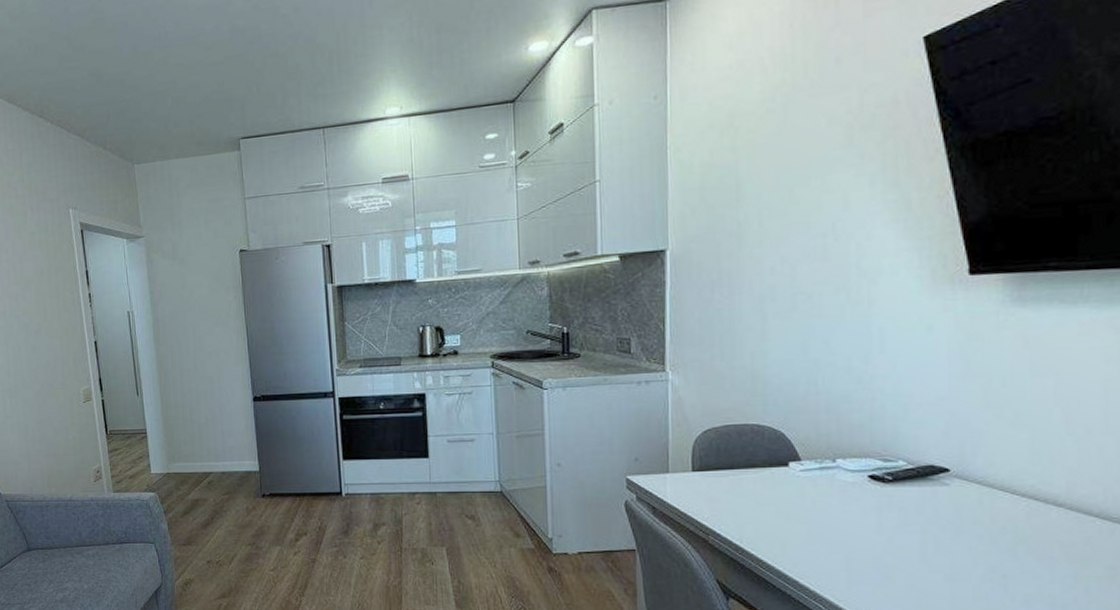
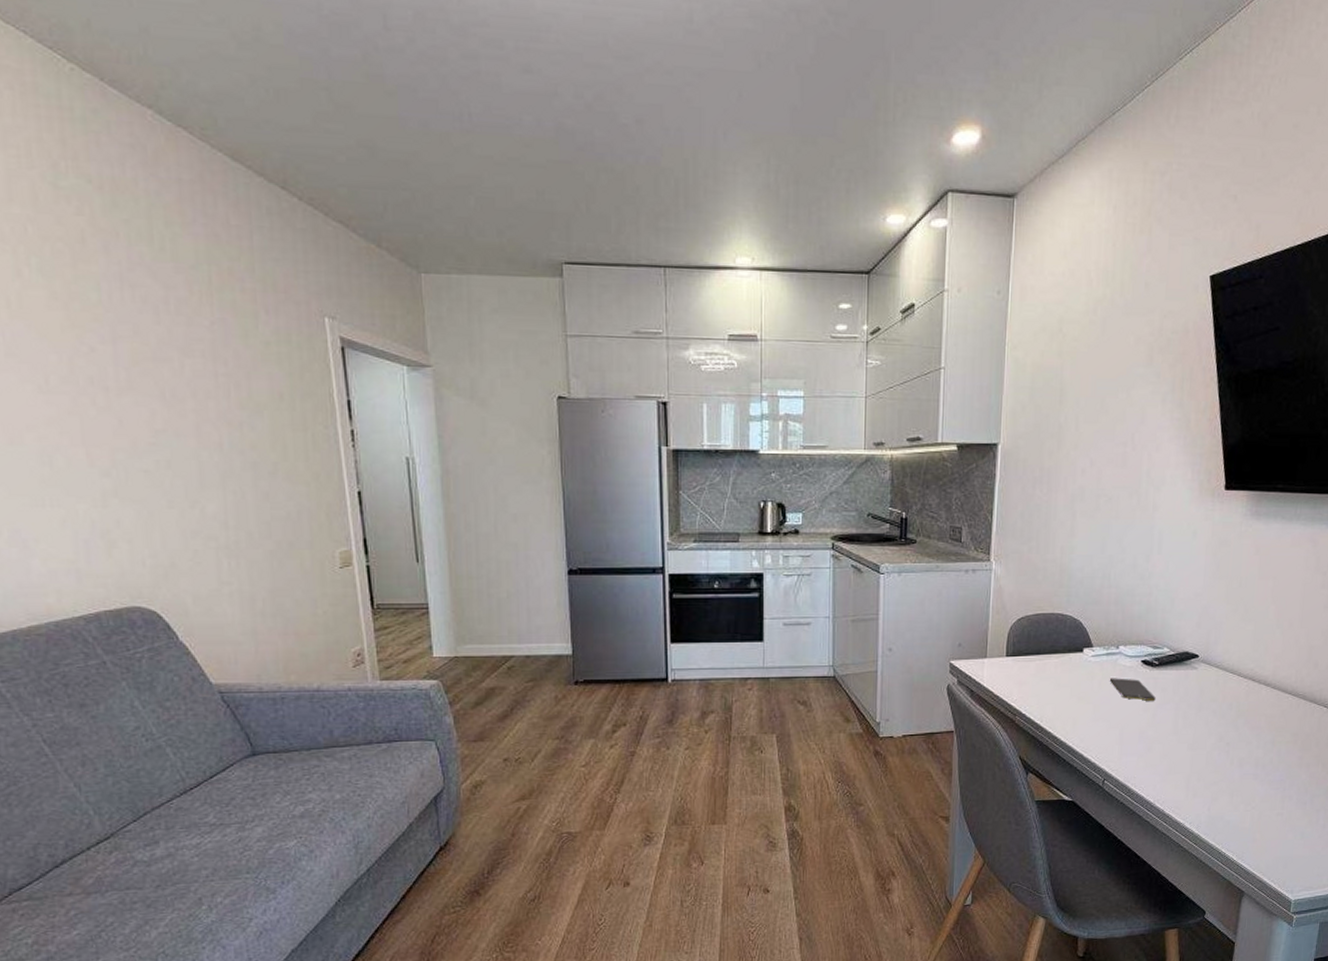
smartphone: none [827,495,892,523] -> present [1110,678,1156,702]

